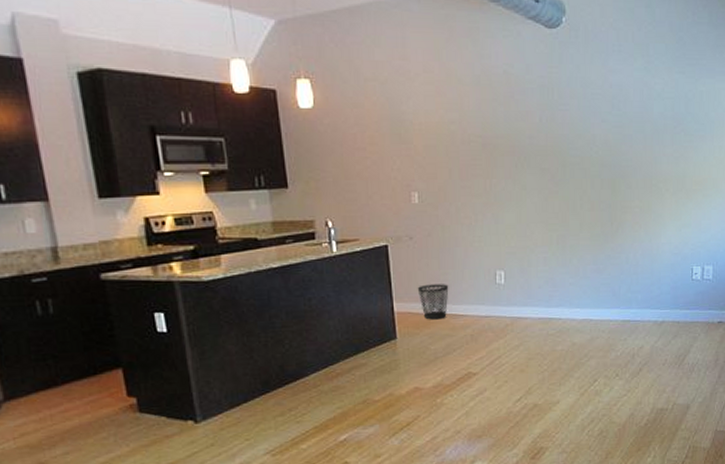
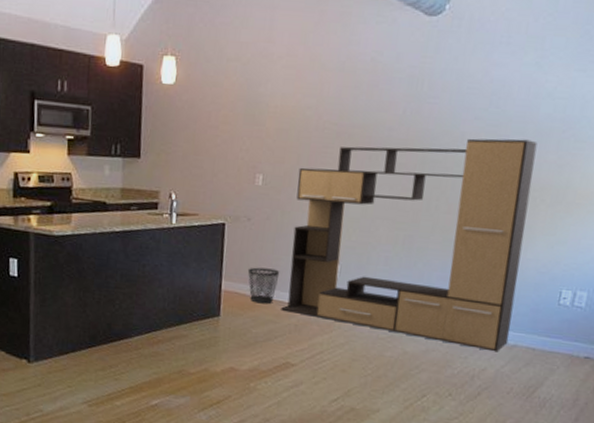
media console: none [452,137,658,330] -> present [281,138,538,352]

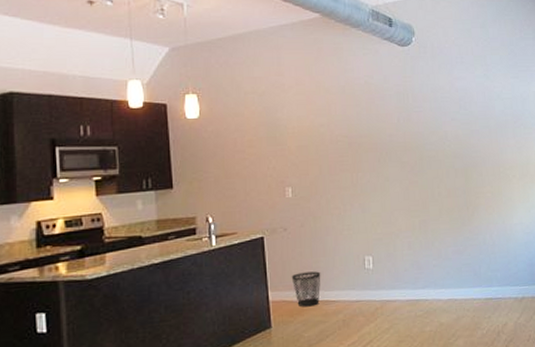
media console: present [281,138,538,352] -> none [322,131,518,309]

